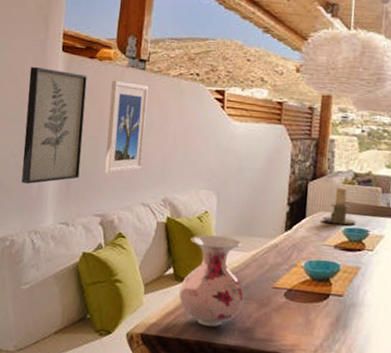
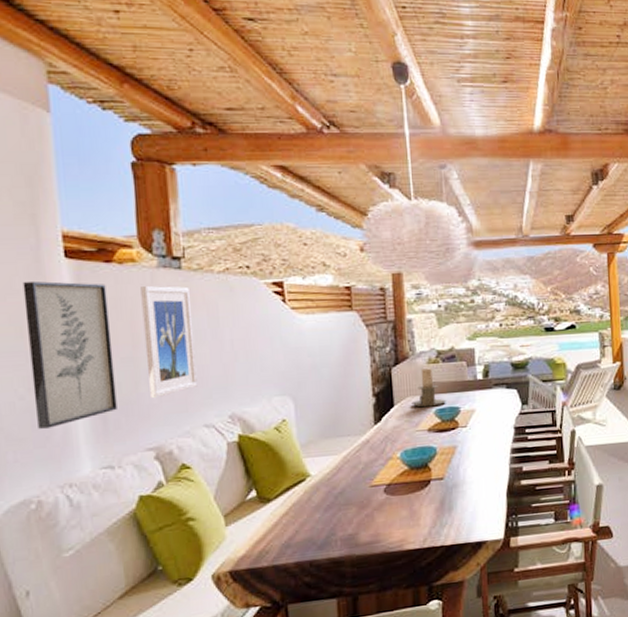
vase: present [179,234,244,327] -> none [267,443,341,545]

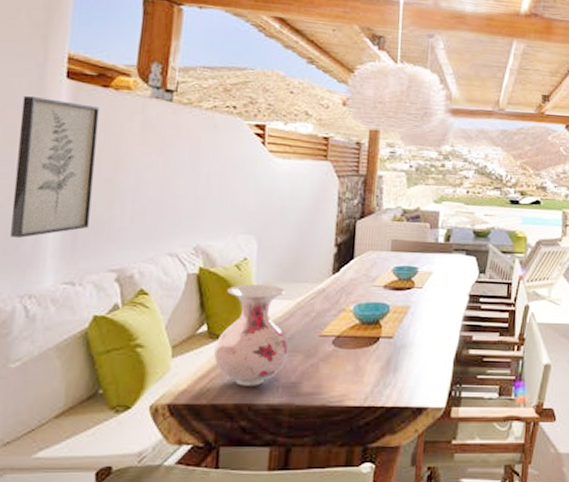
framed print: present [140,285,198,398] -> none [122,112,176,221]
vase: none [267,443,341,545] -> present [214,284,289,386]
candle holder: present [411,368,446,408] -> none [371,225,405,264]

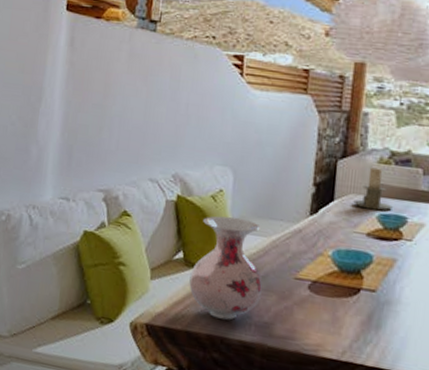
wall art: present [10,96,100,238] -> none [20,27,93,154]
candle holder: none [371,225,405,264] -> present [353,167,393,211]

